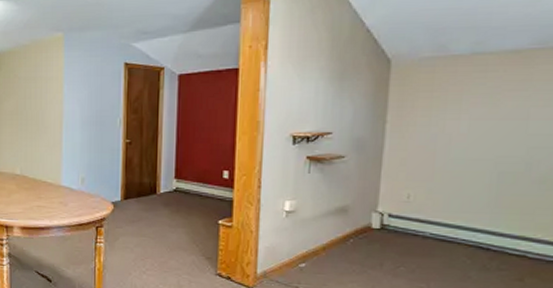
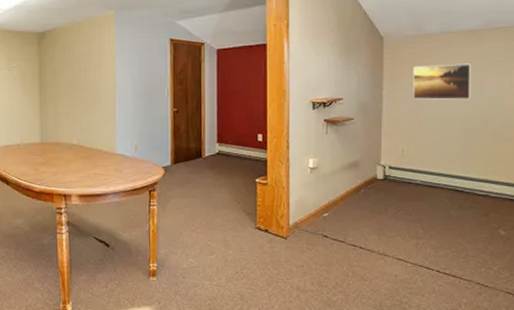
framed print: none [427,92,514,137] -> present [413,63,472,100]

